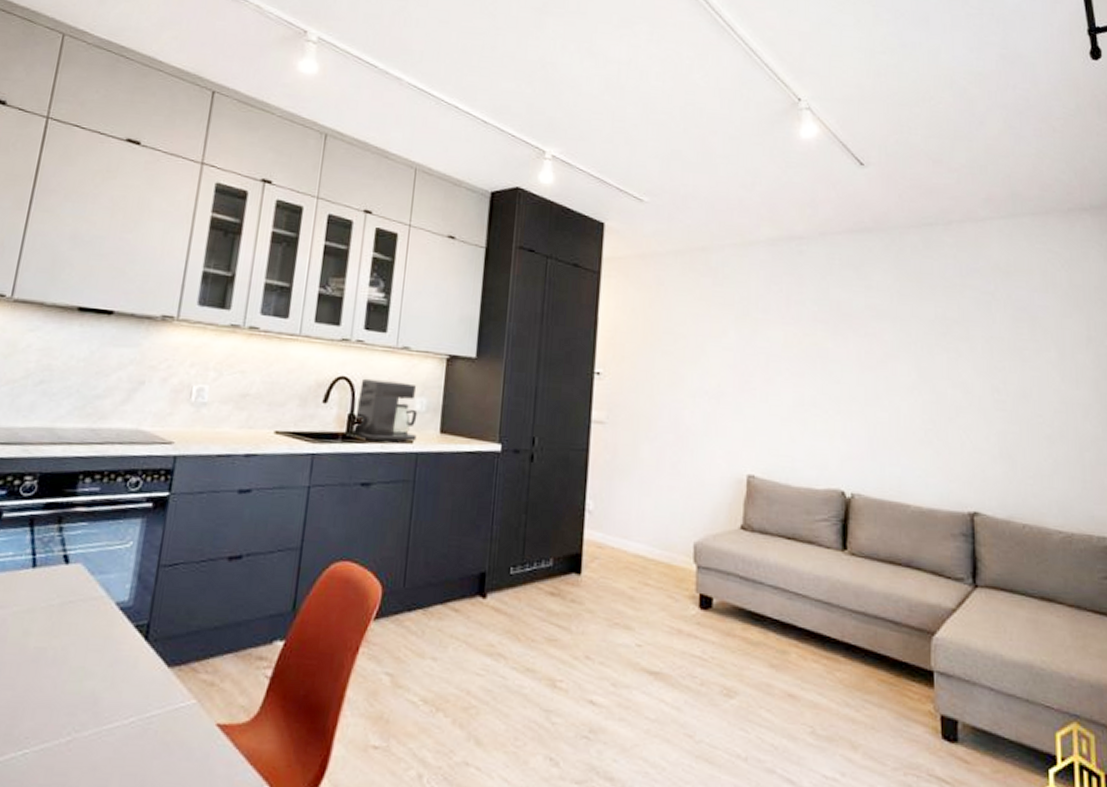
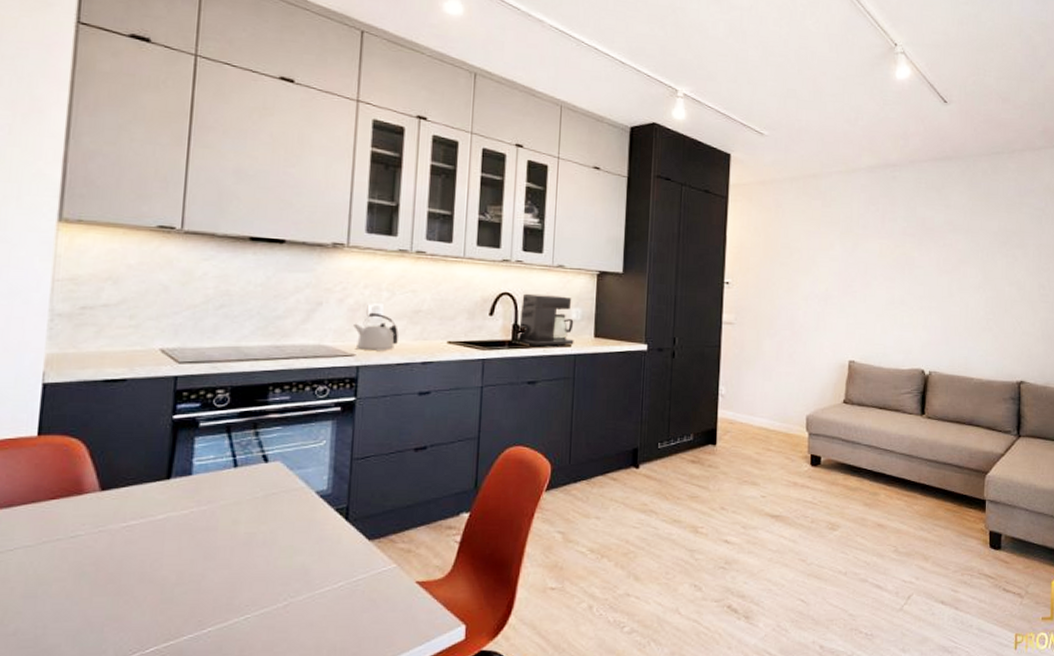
kettle: none [174,394,223,441] -> present [353,312,398,352]

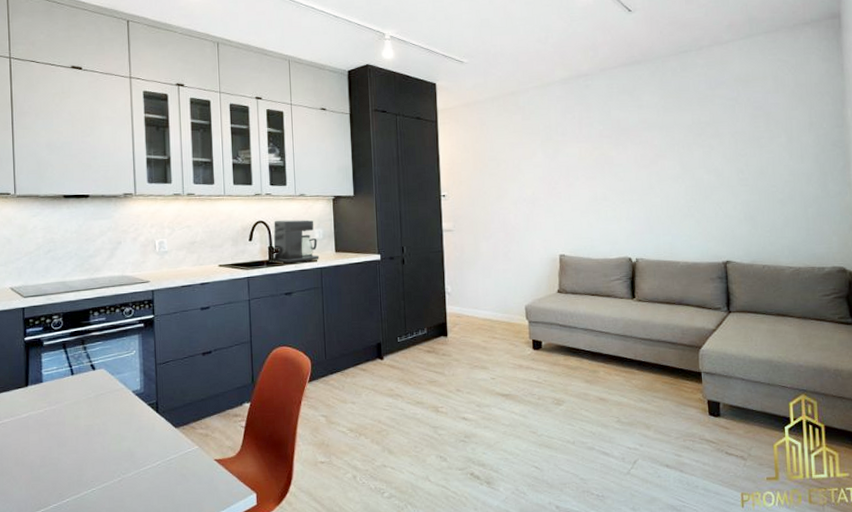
kettle: present [353,312,398,352] -> none [146,246,181,278]

